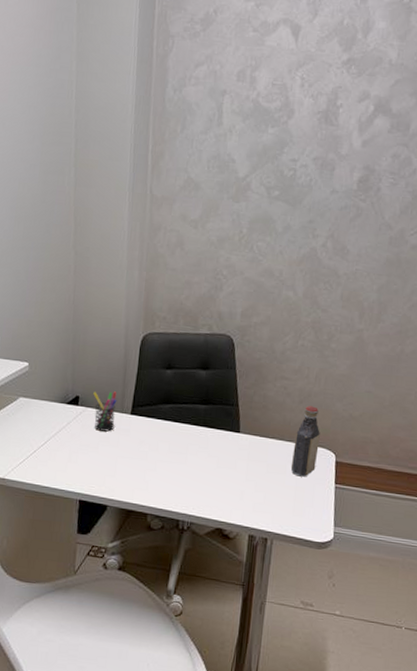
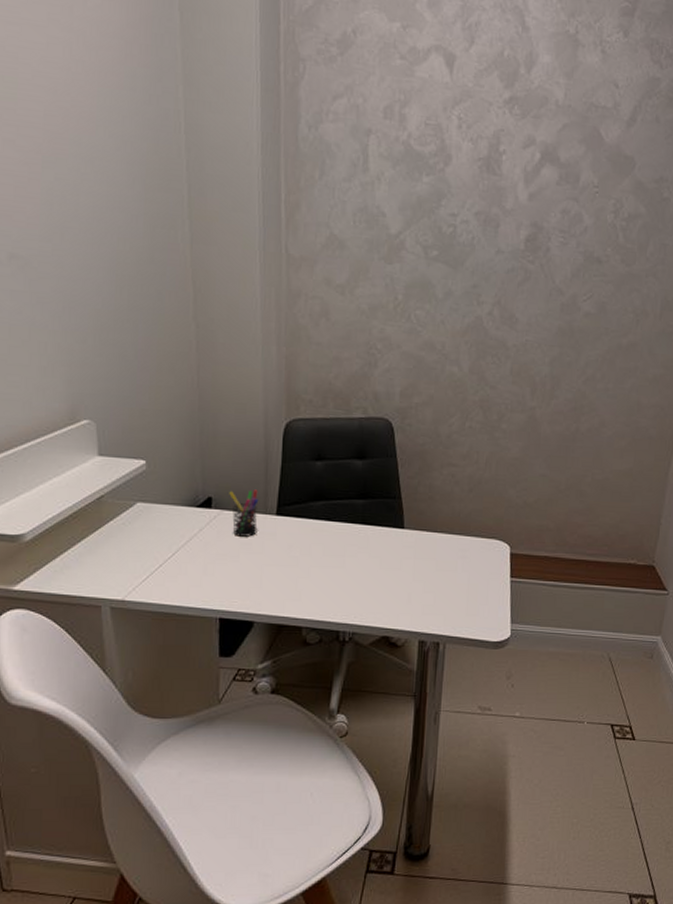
bottle: present [291,406,320,477] -> none [462,494,493,573]

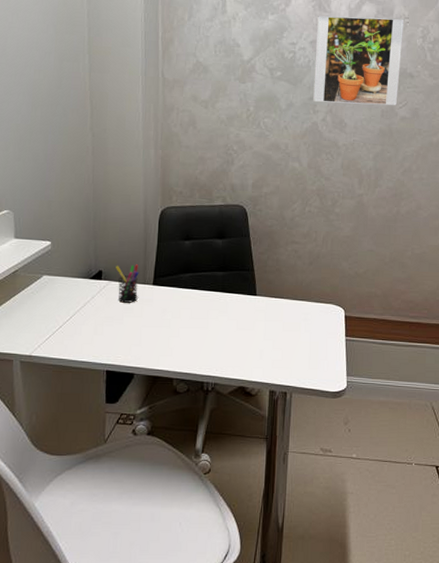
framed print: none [477,179,593,299] -> present [313,16,405,106]

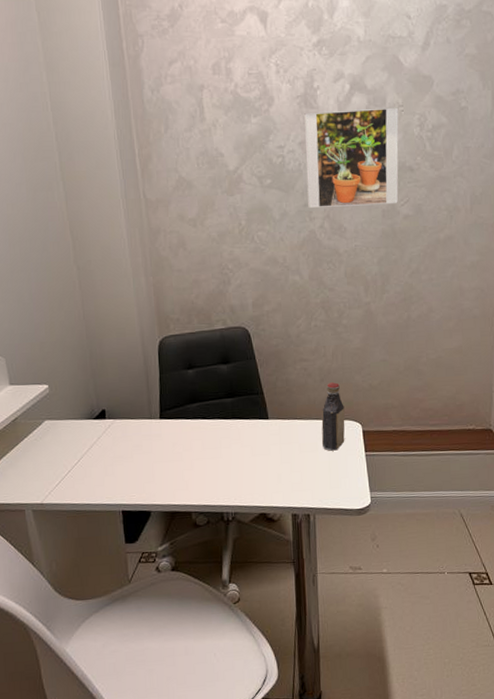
pen holder: present [116,264,139,303] -> none [119,399,146,441]
bottle: none [304,266,330,332] -> present [321,382,345,451]

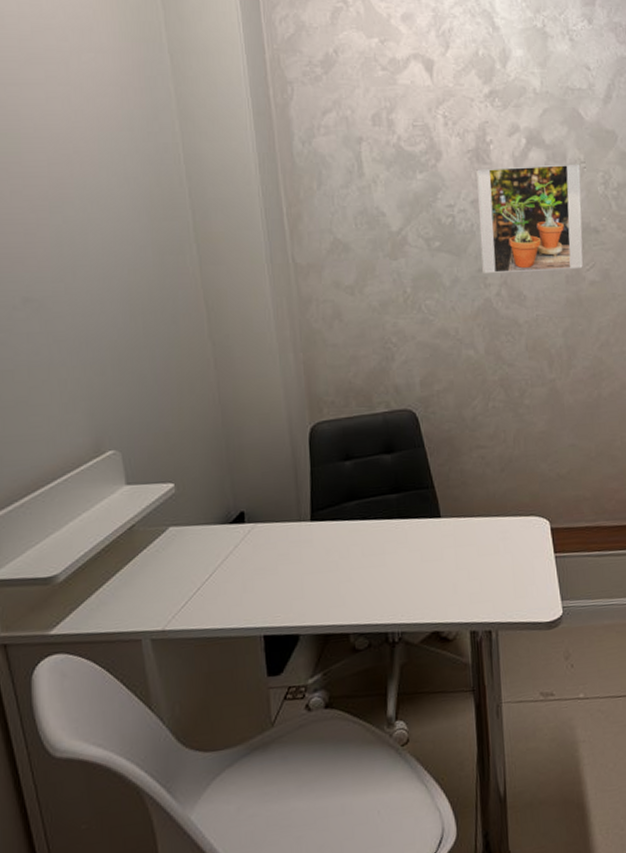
bottle: present [321,382,345,451] -> none [502,472,531,553]

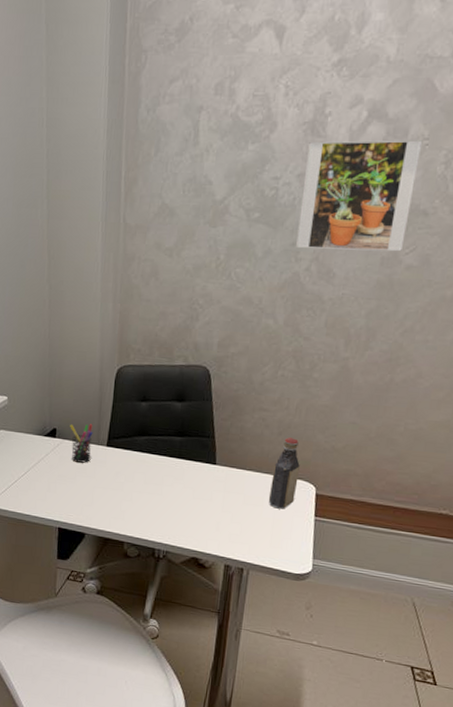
pen holder: none [261,498,293,548] -> present [70,424,93,463]
bottle: none [502,472,531,553] -> present [268,437,300,509]

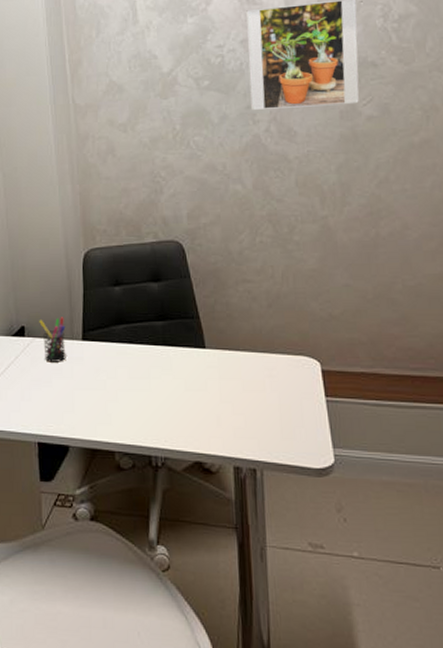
bottle: present [268,437,300,509] -> none [269,309,300,392]

